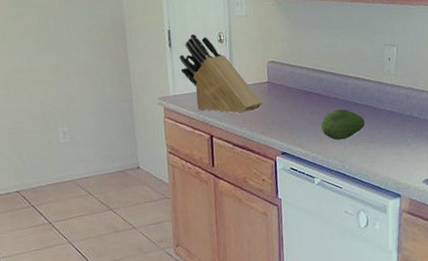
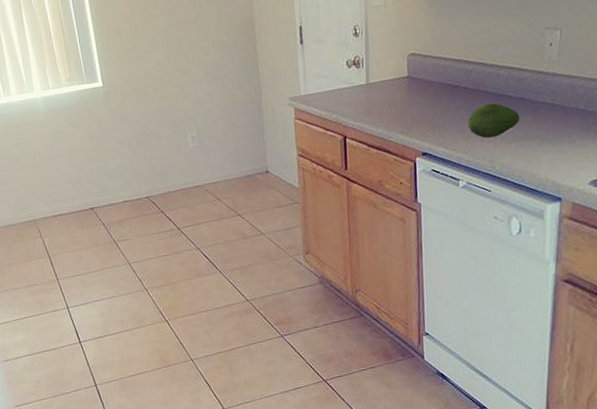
knife block: present [179,33,262,114] -> none [311,28,401,113]

